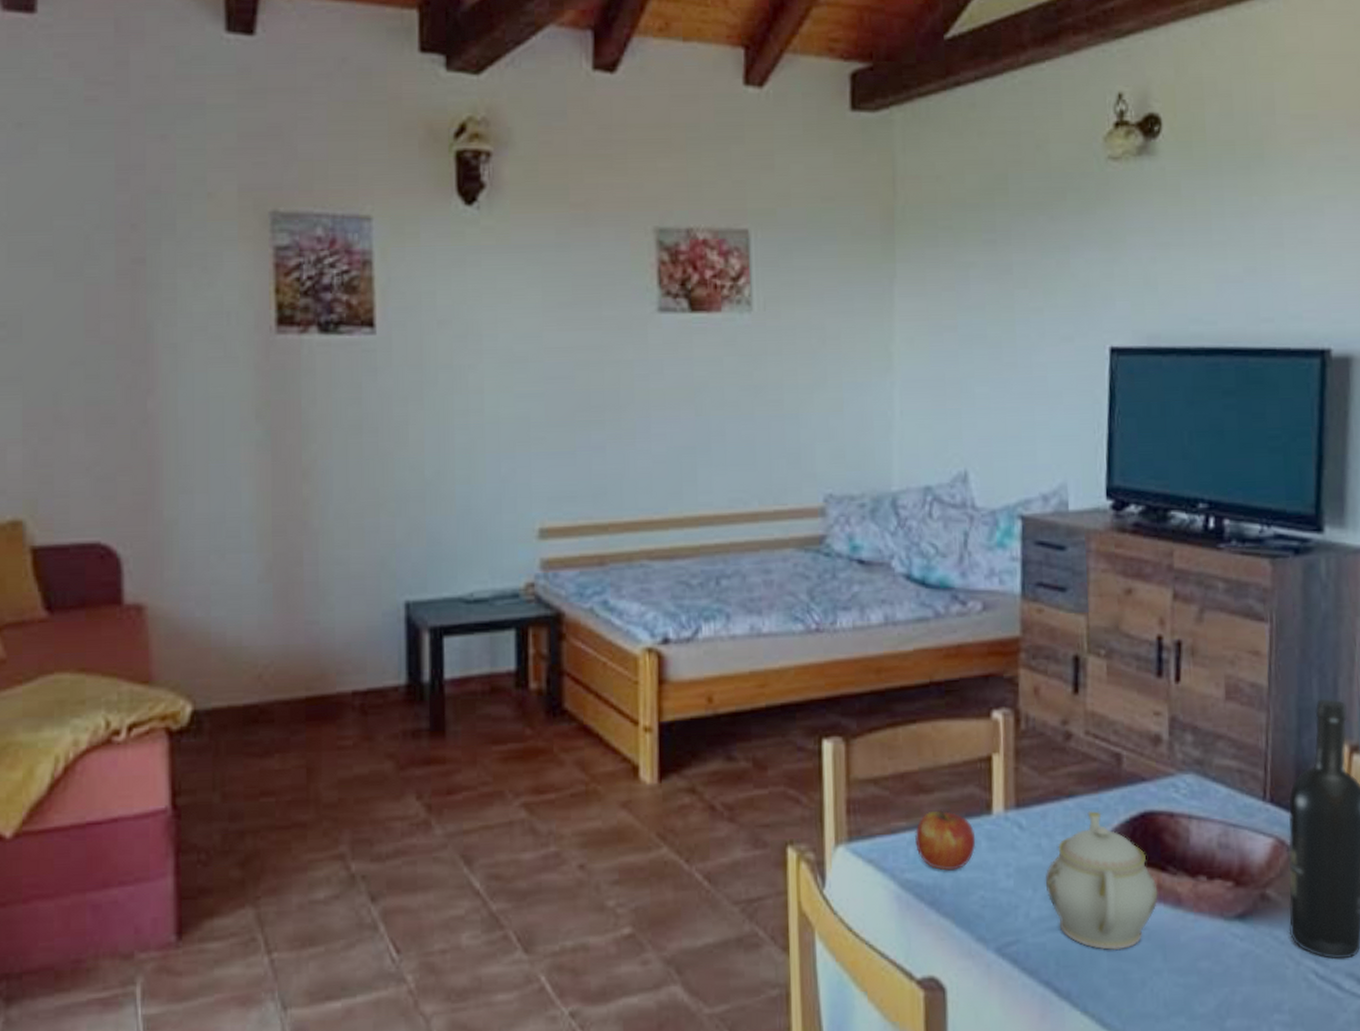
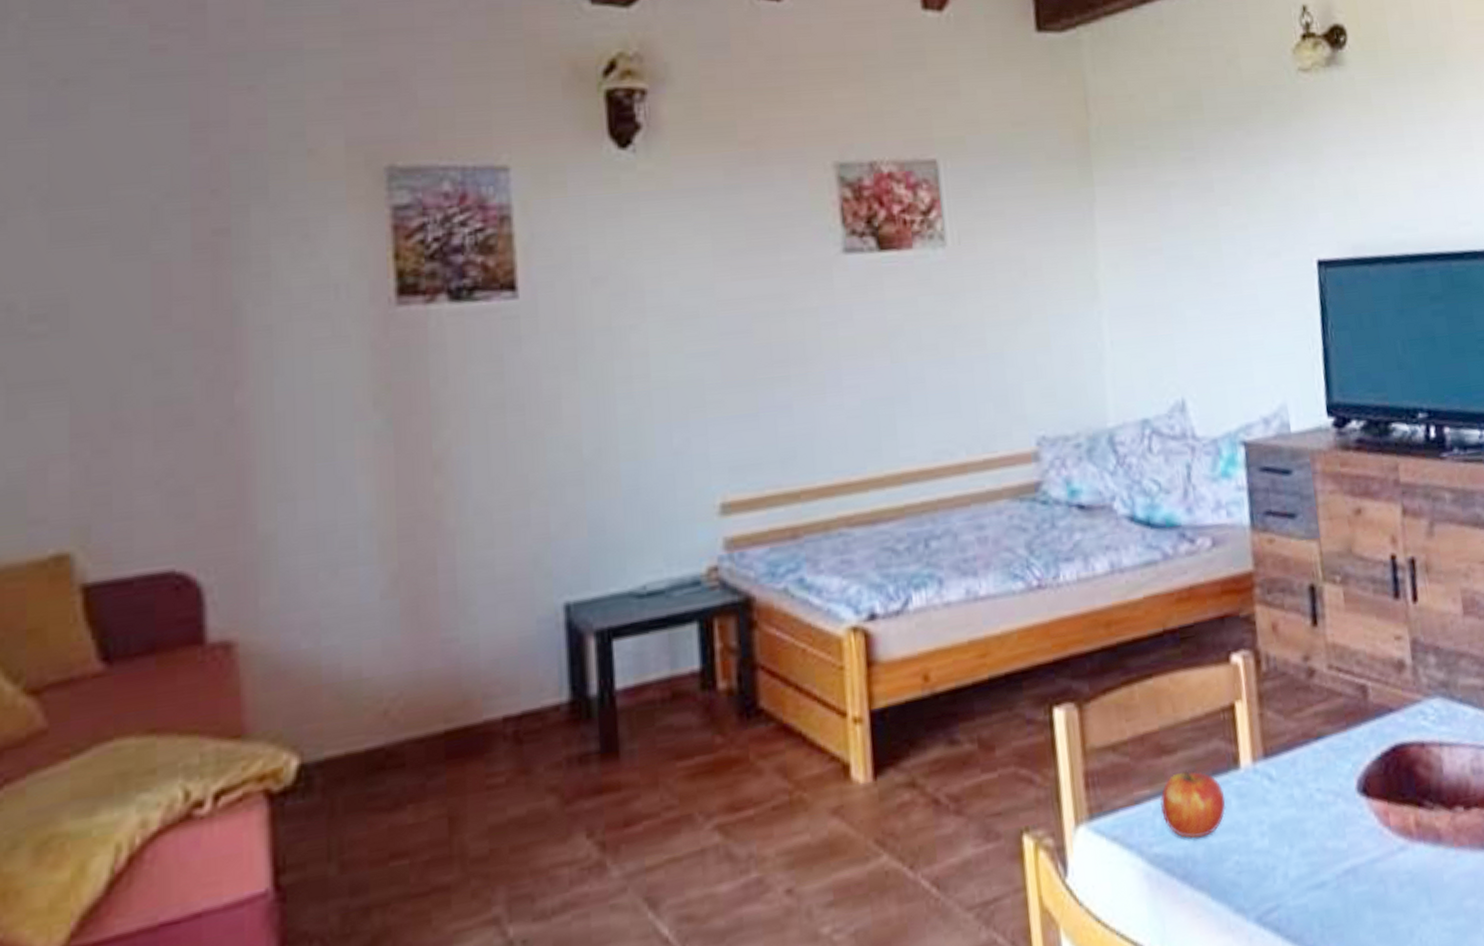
teapot: present [1045,811,1158,951] -> none [1301,750,1418,903]

